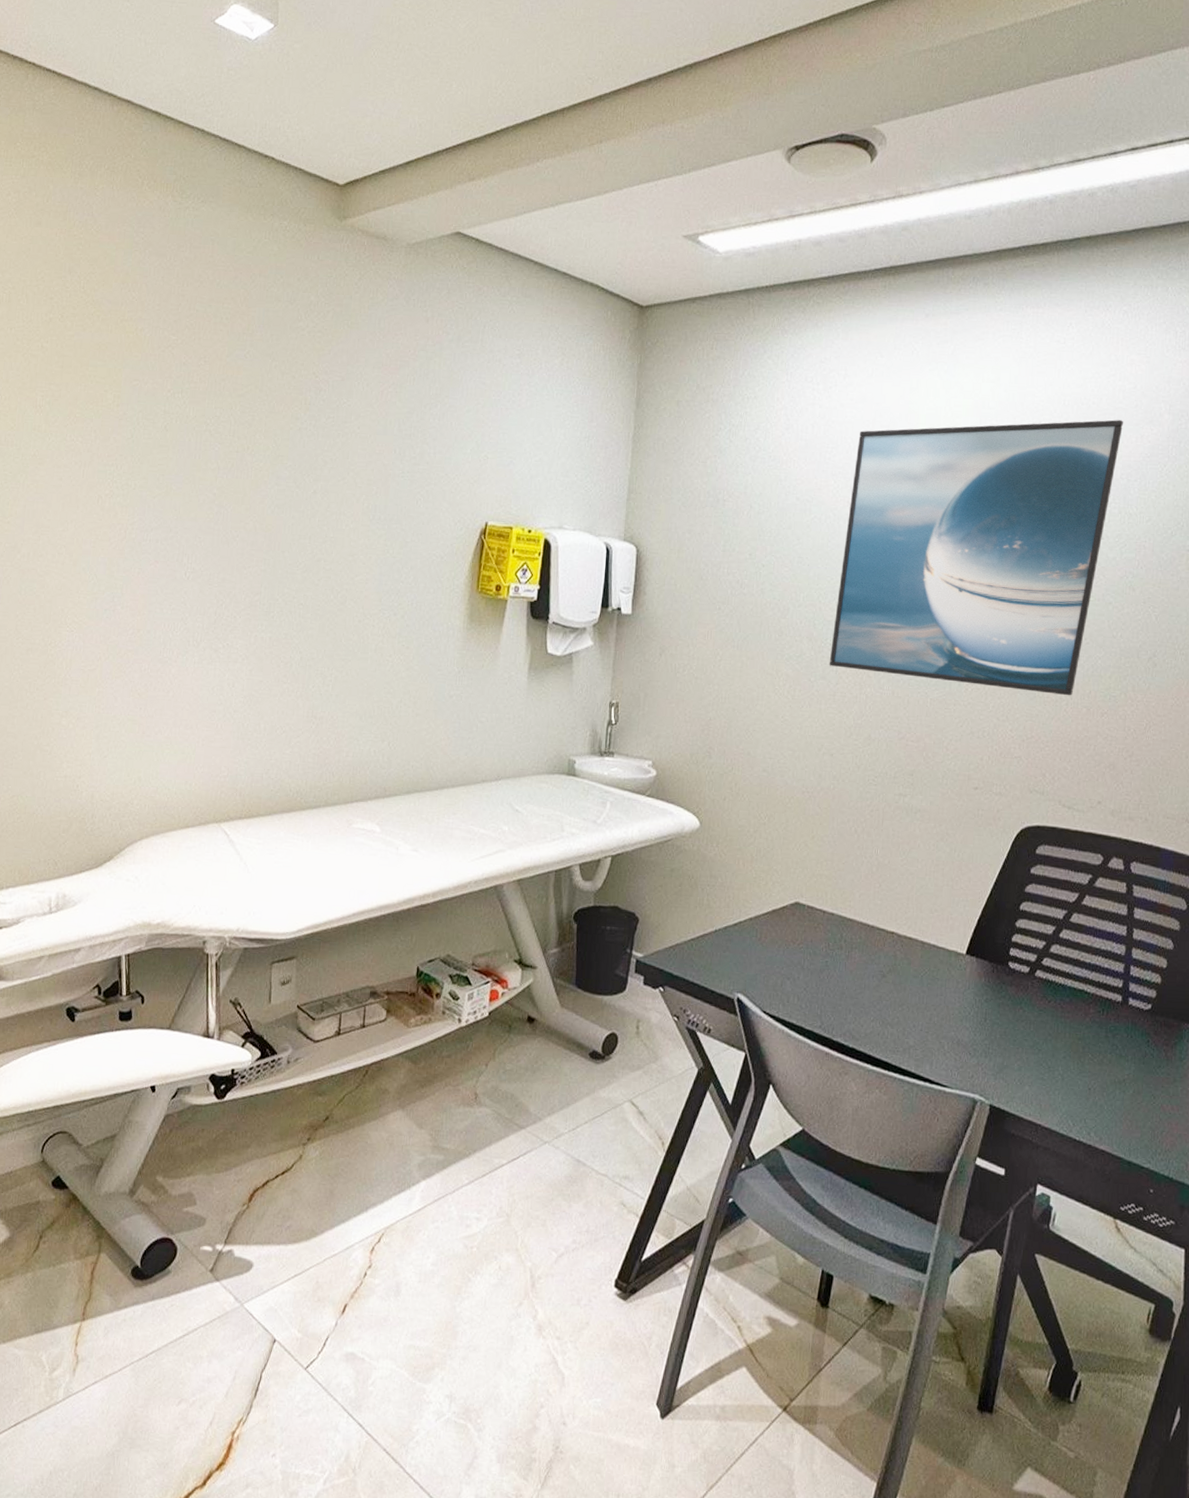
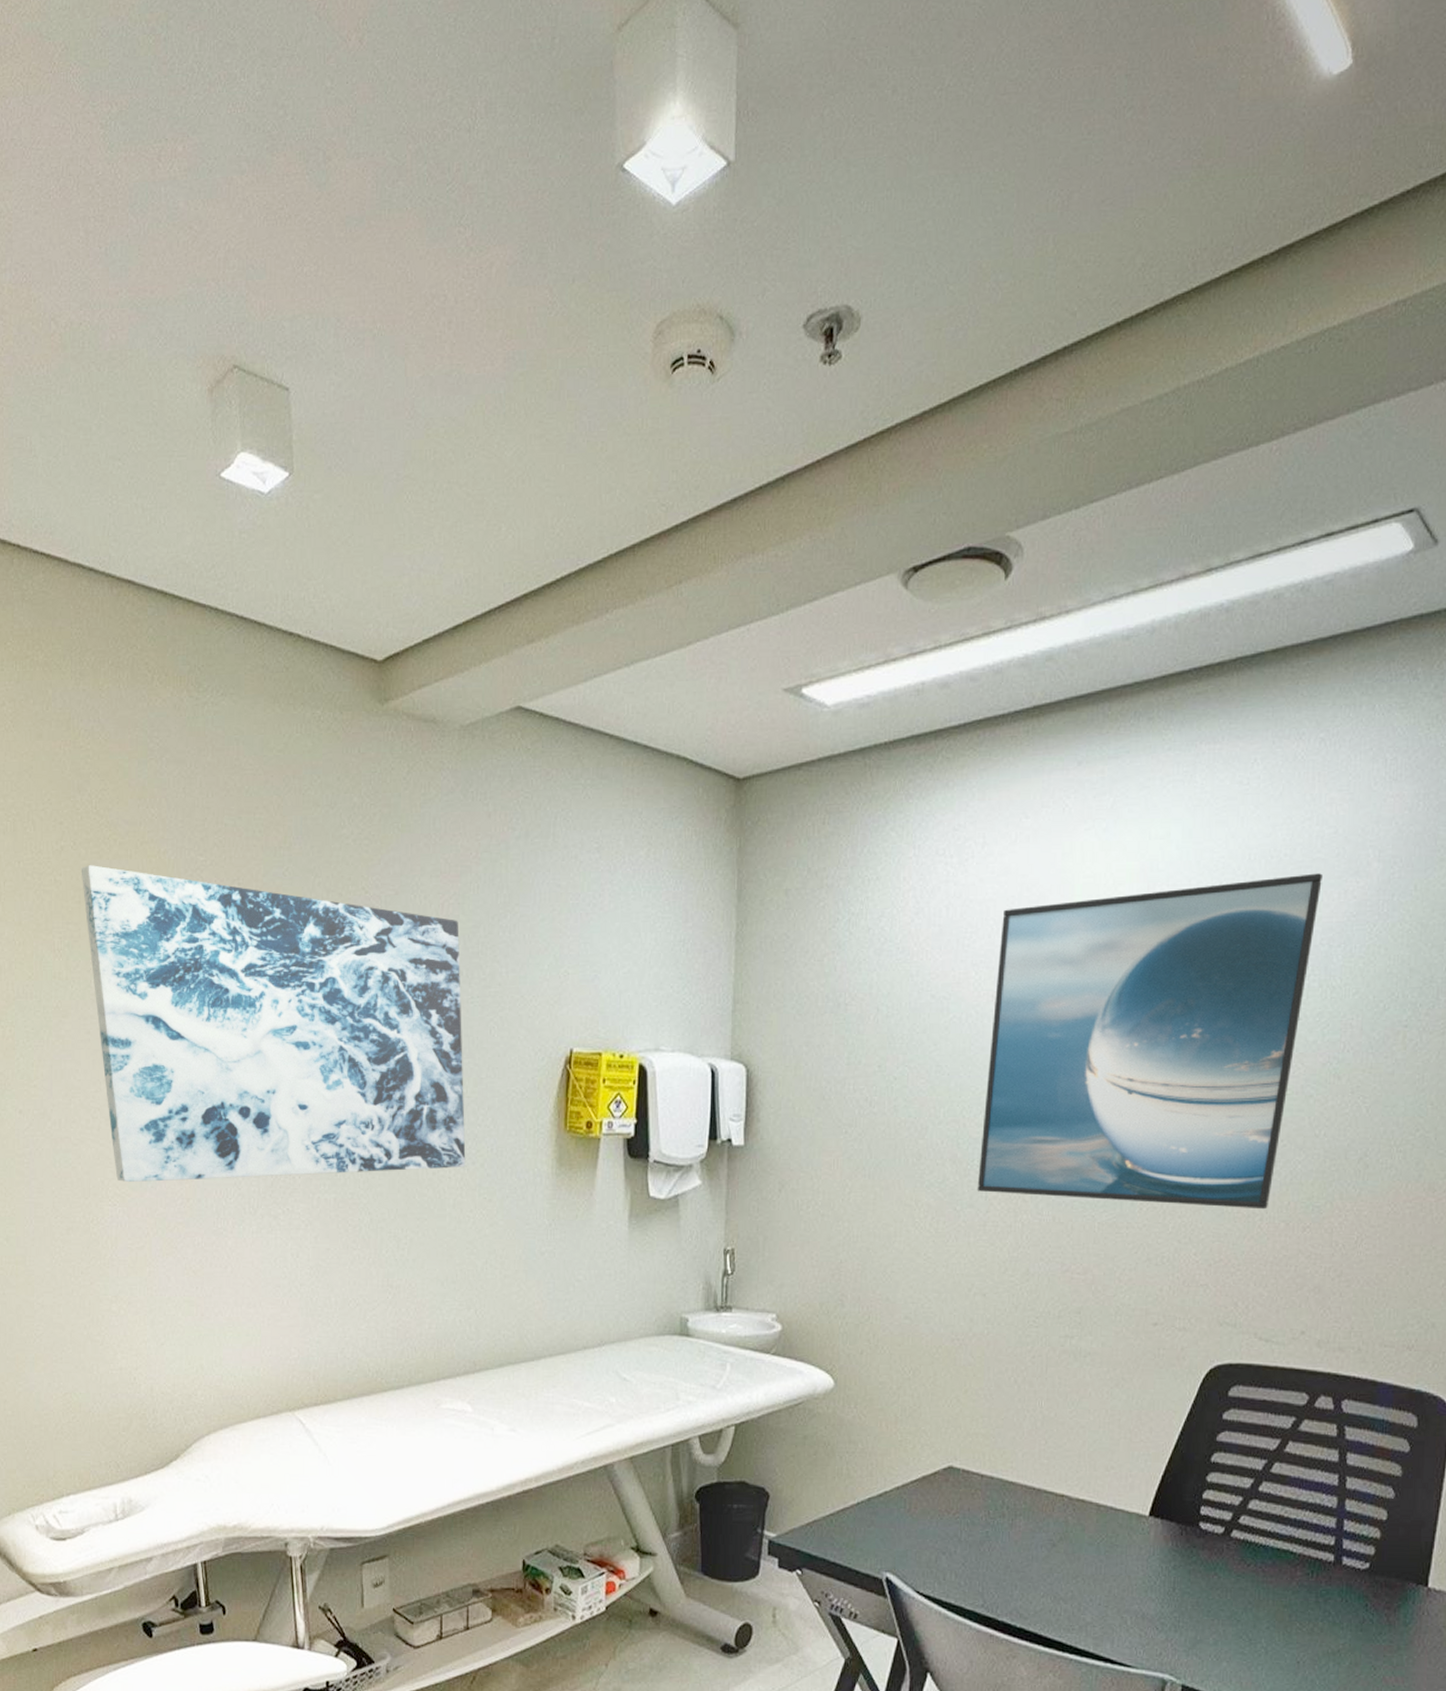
wall art: none [65,336,395,618] -> present [81,865,466,1182]

